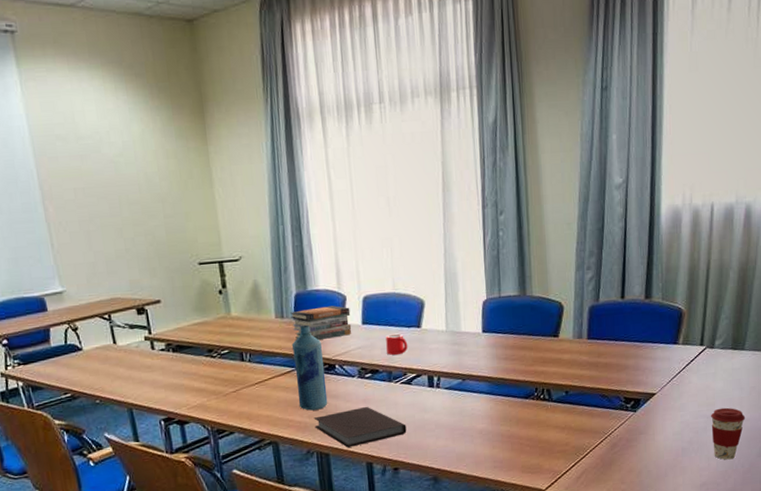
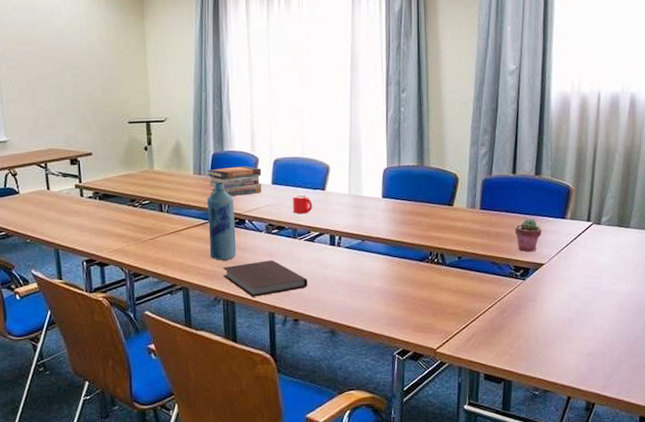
potted succulent: none [624,346,653,382] -> present [514,218,542,252]
coffee cup: present [711,407,746,460] -> none [597,281,631,332]

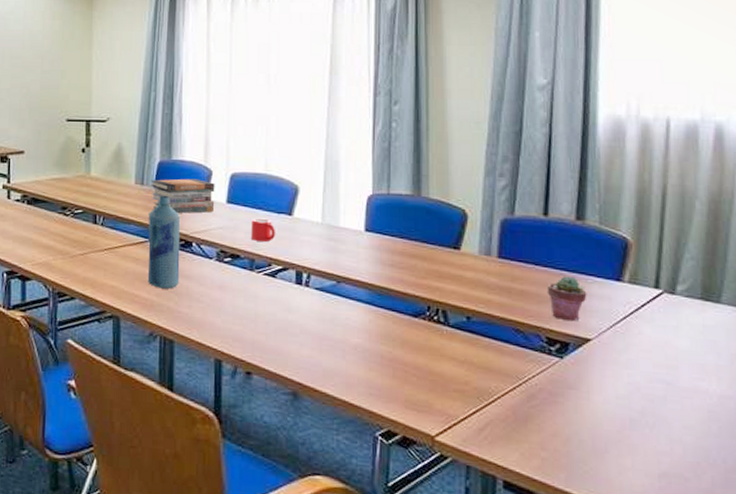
notebook: present [222,259,308,297] -> none [161,293,266,338]

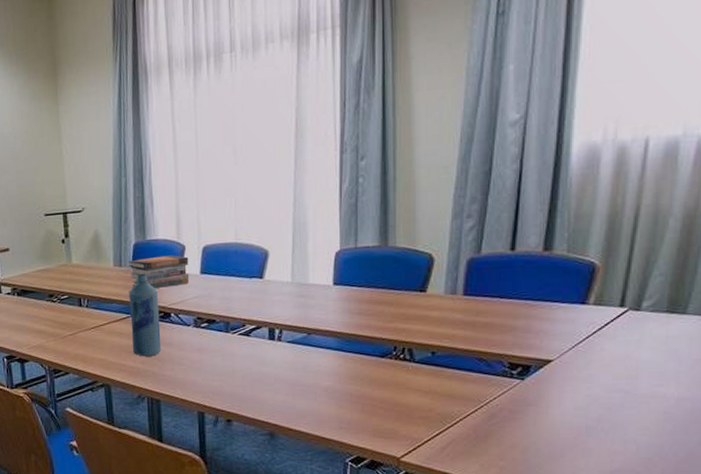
mug: present [251,218,276,242] -> none [225,284,249,305]
potted succulent: present [547,276,587,322] -> none [511,305,551,346]

